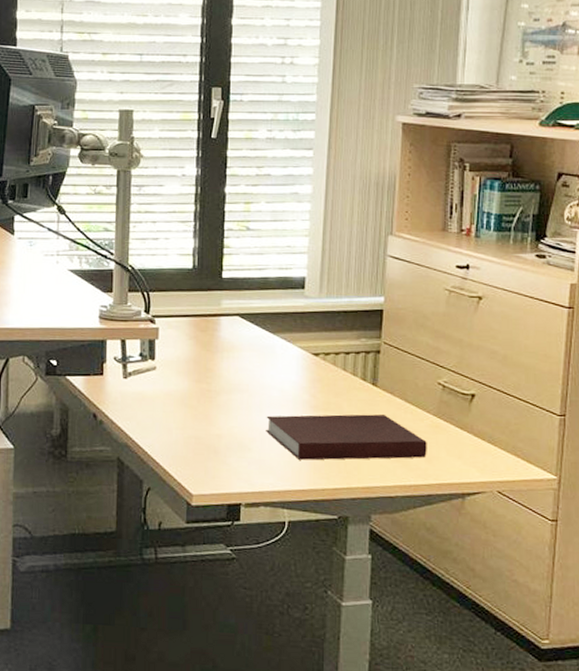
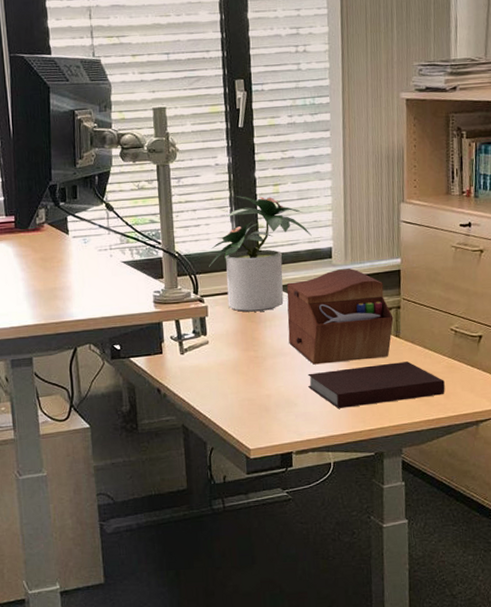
potted plant: none [164,211,284,340] -> present [209,196,312,312]
sewing box: none [248,301,371,408] -> present [286,268,394,365]

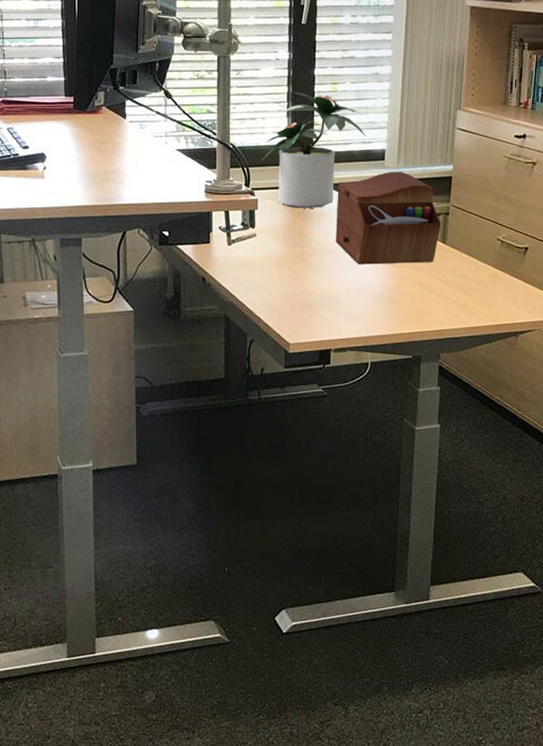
notebook: present [307,361,445,409] -> none [352,268,487,310]

